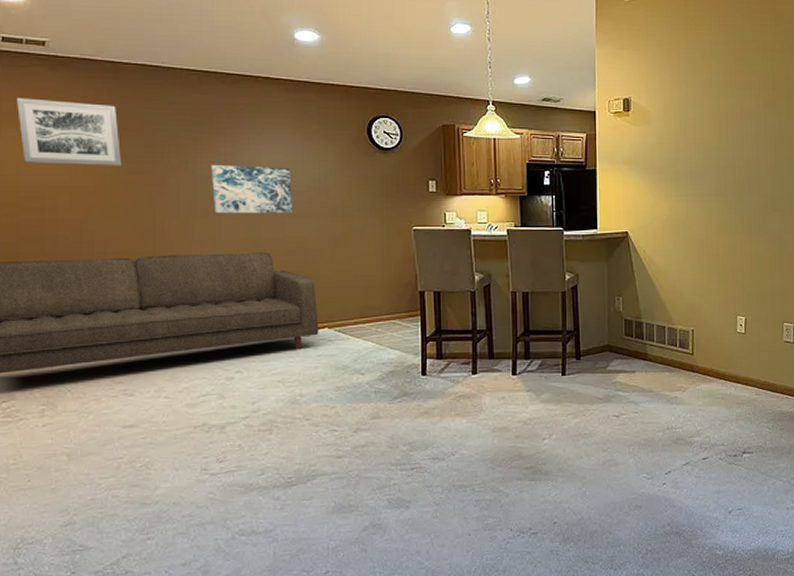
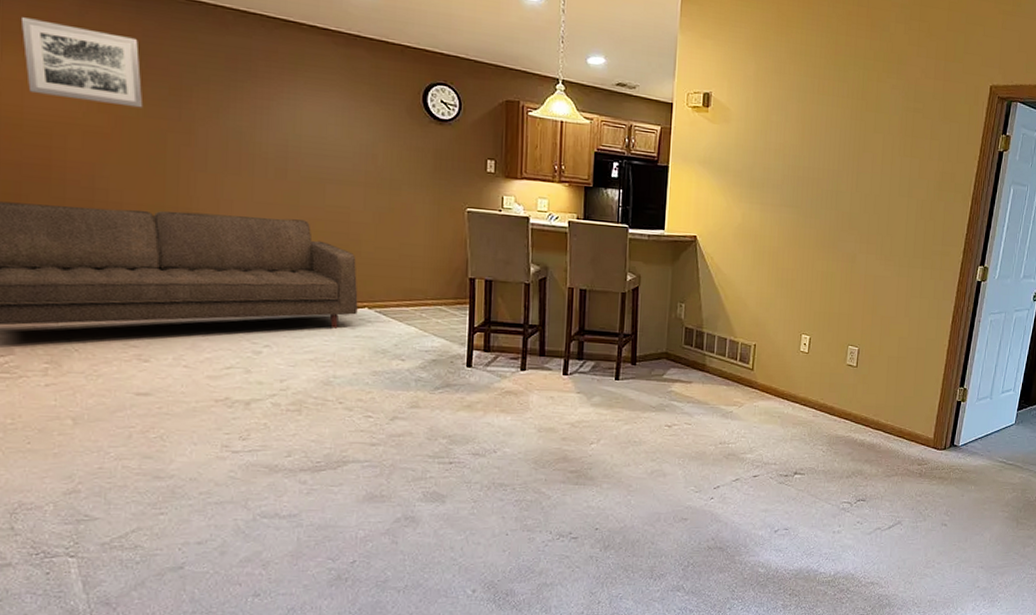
wall art: present [210,165,293,214] -> none [244,118,336,180]

